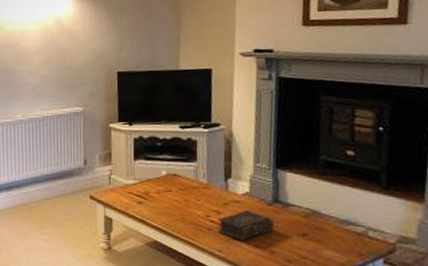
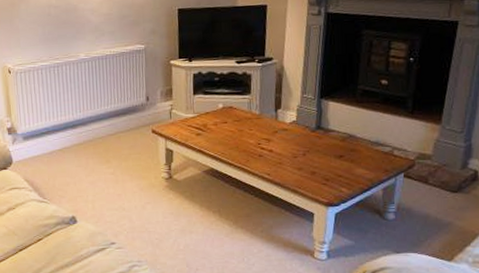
book: present [217,210,275,241] -> none [267,137,317,164]

